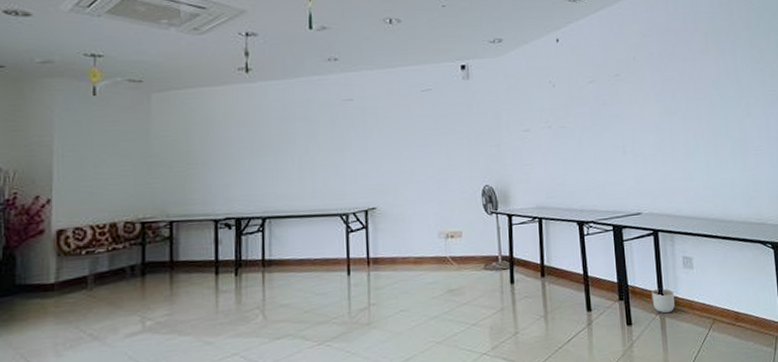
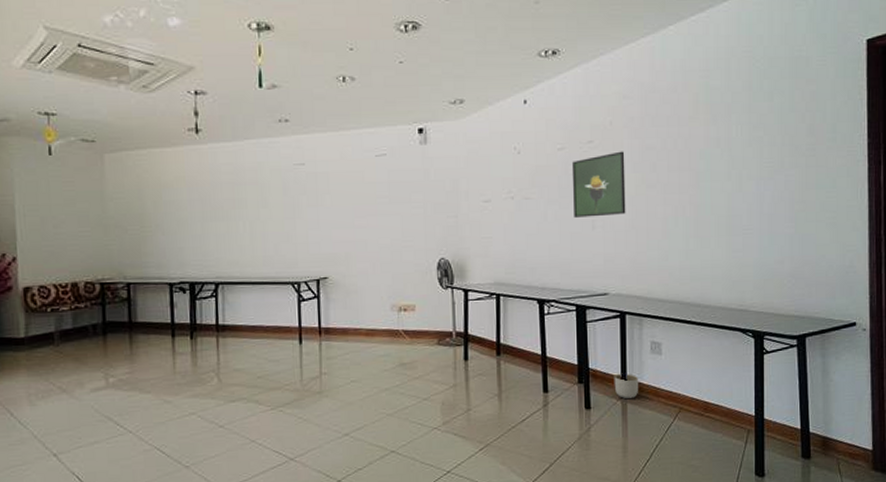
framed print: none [601,83,652,144] -> present [571,151,626,218]

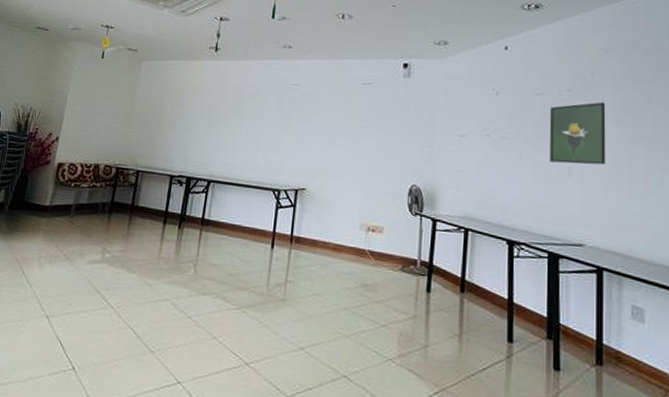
planter: present [614,373,639,400] -> none [588,335,617,369]

